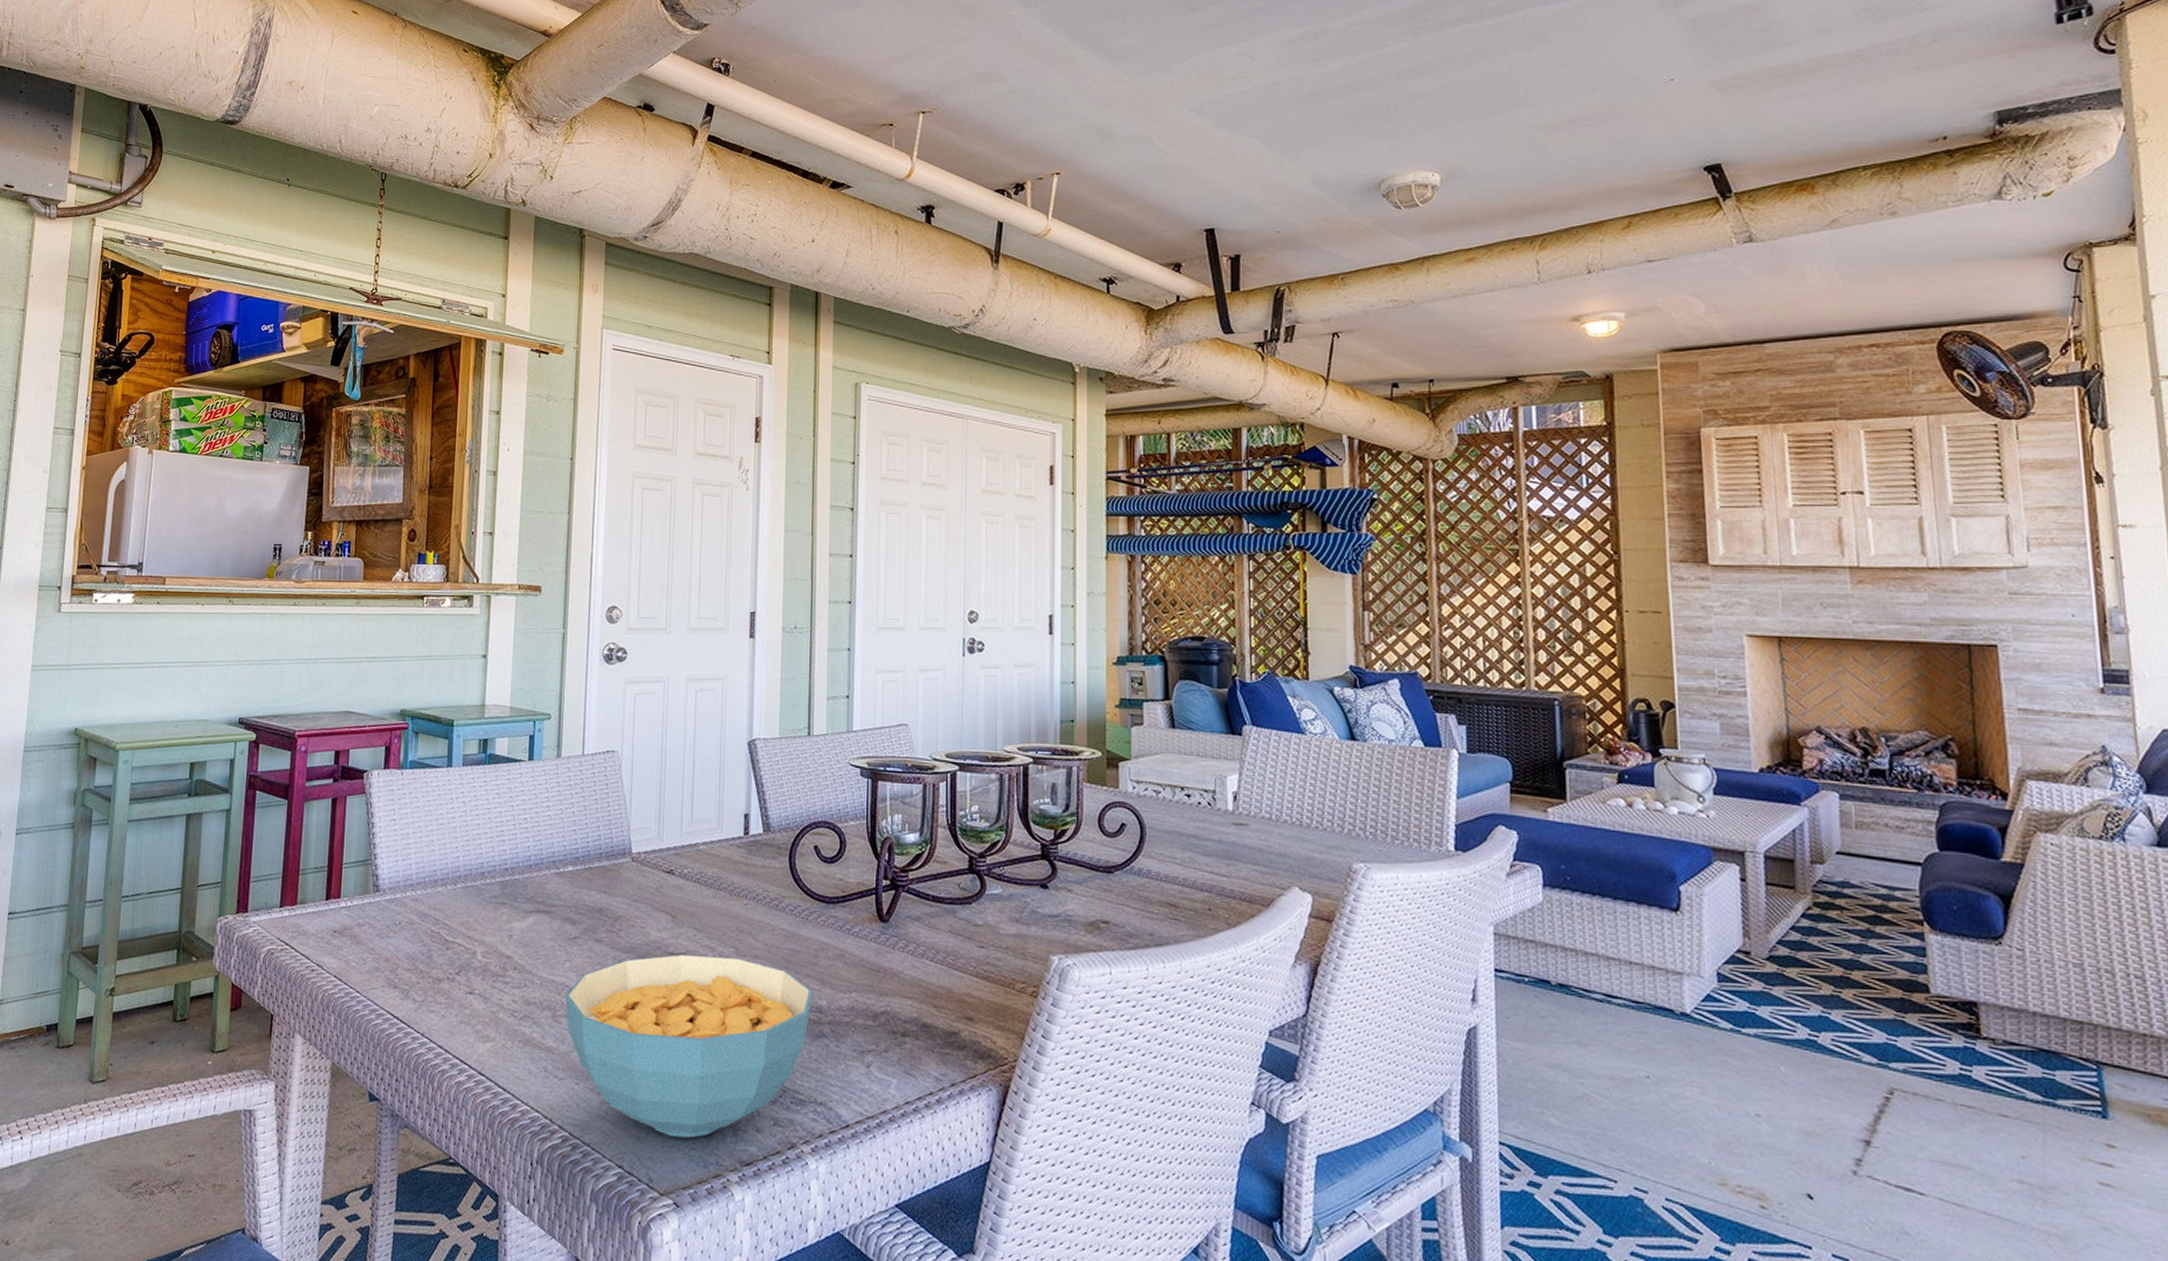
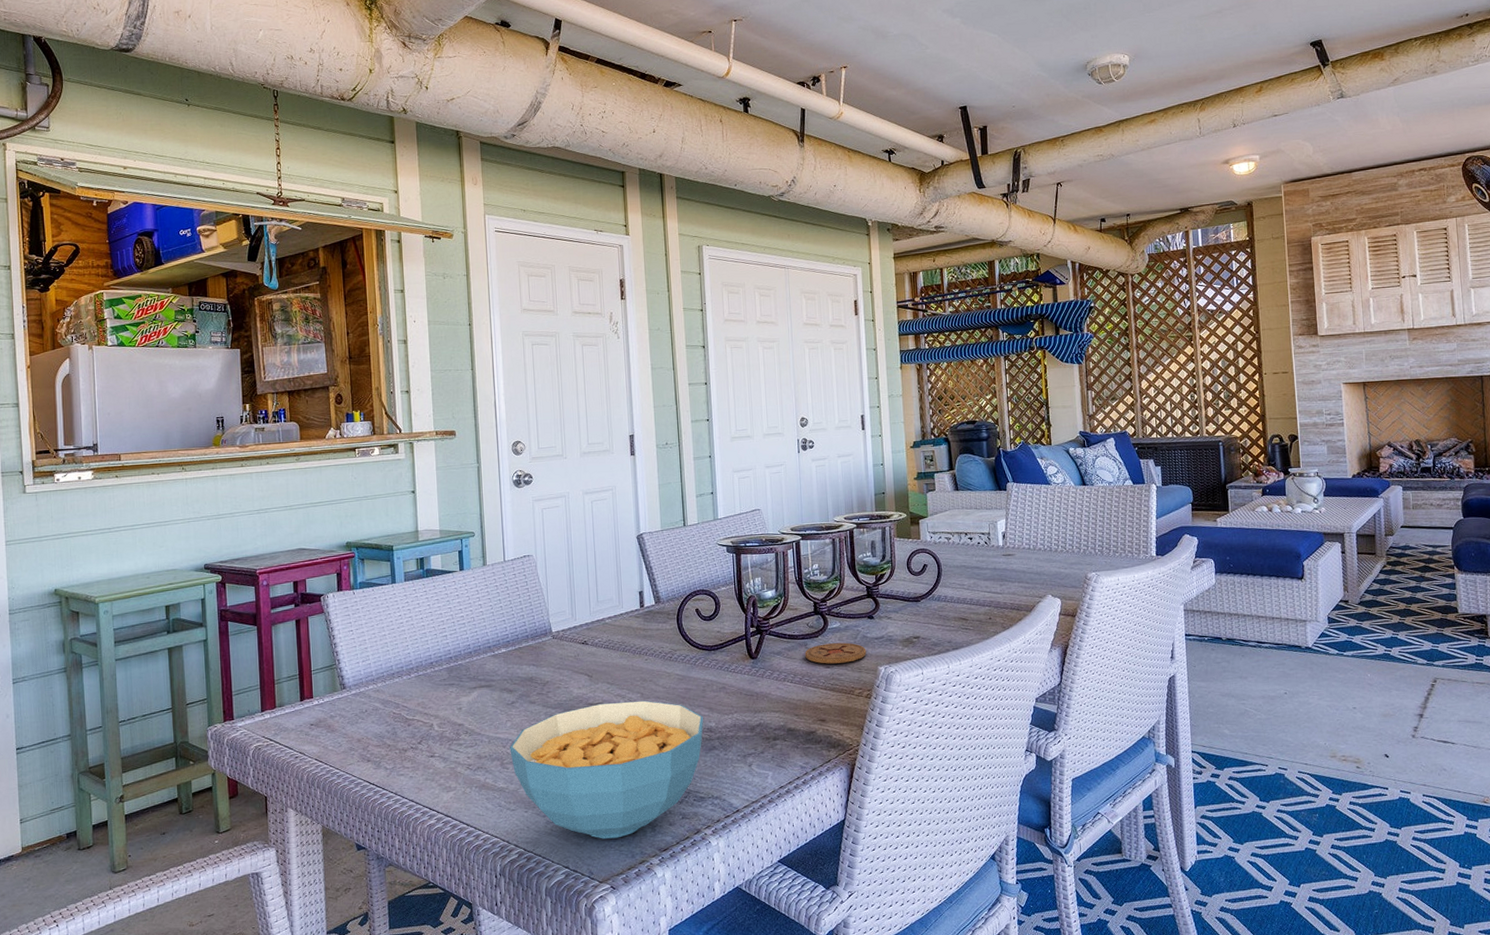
coaster: none [952,914,1035,944] -> present [805,642,867,664]

